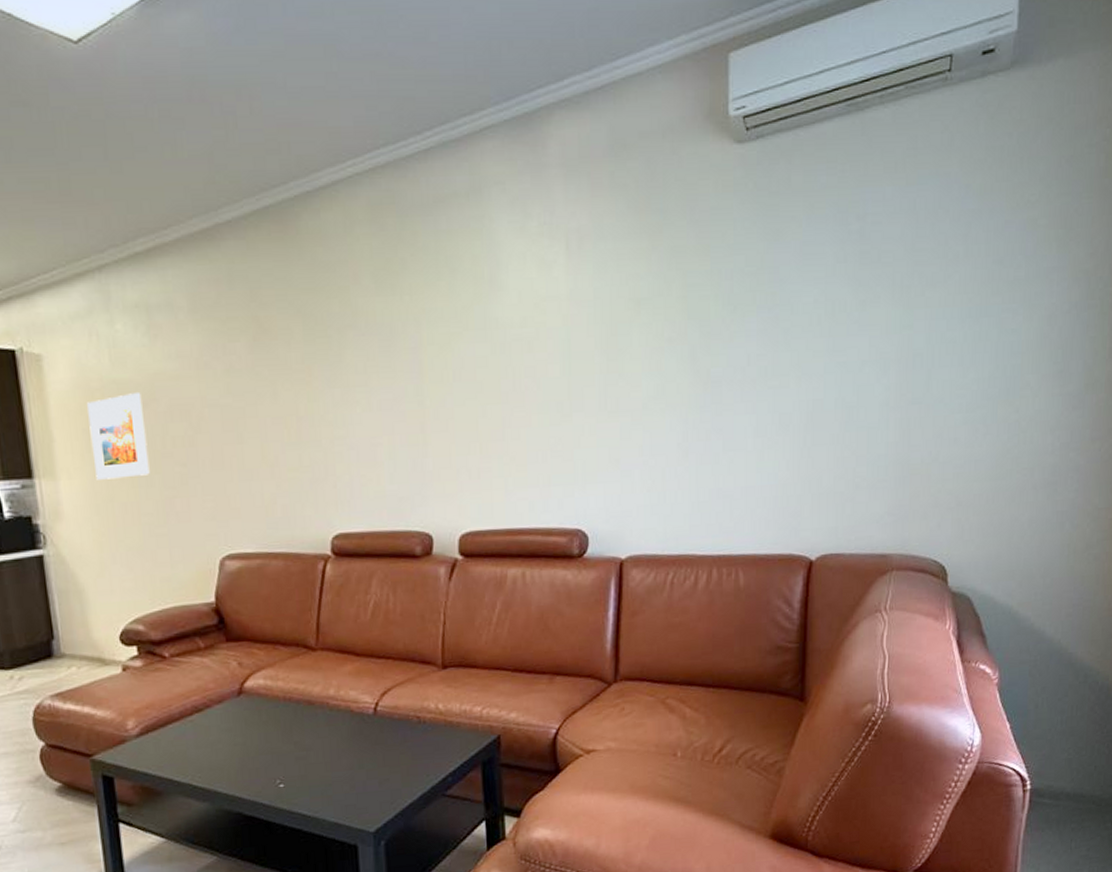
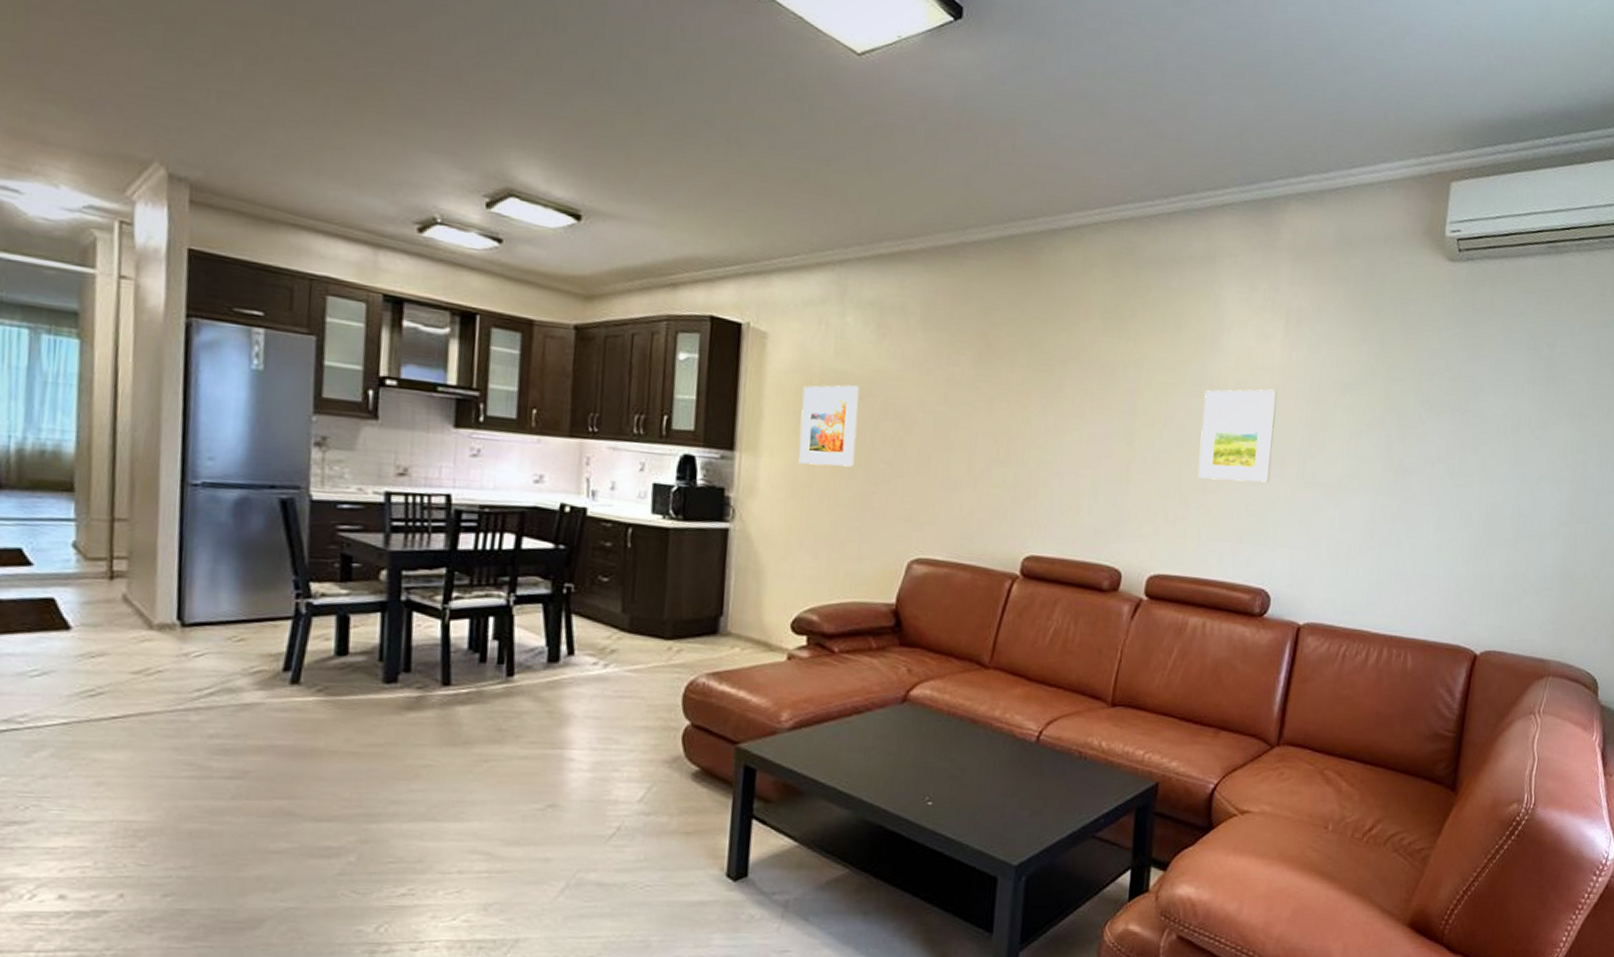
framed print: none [490,320,571,426] -> present [1198,389,1278,483]

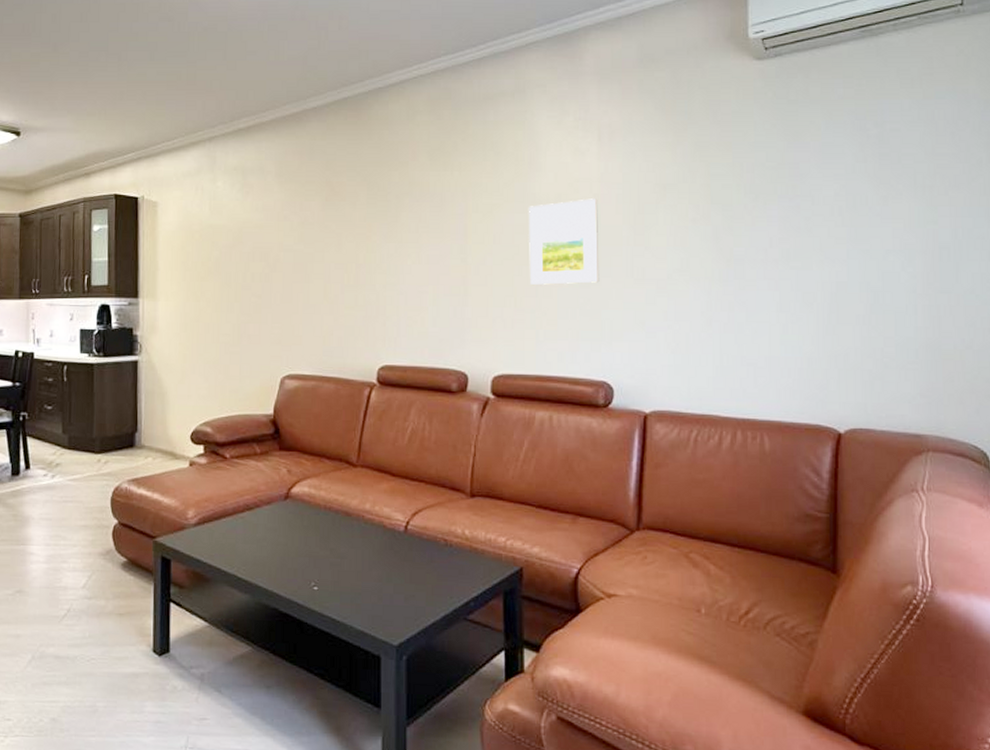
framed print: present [798,385,860,467] -> none [187,236,232,304]

